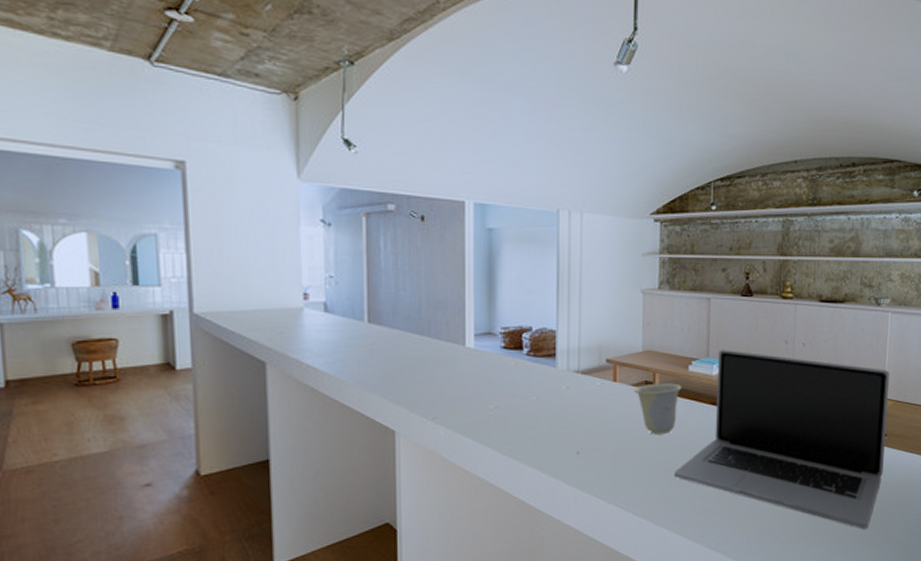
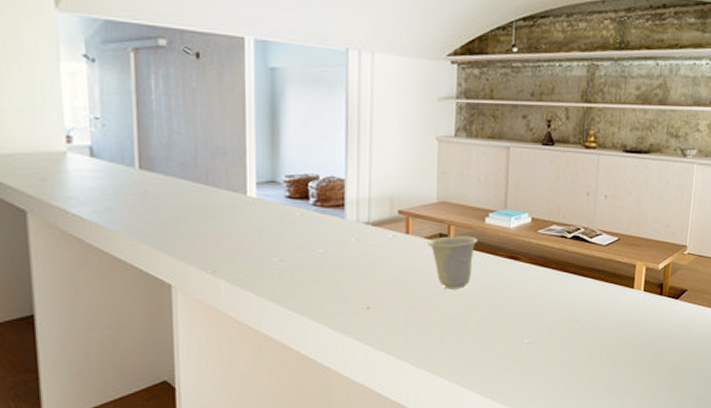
laptop: present [674,349,890,529] -> none [468,200,694,385]

